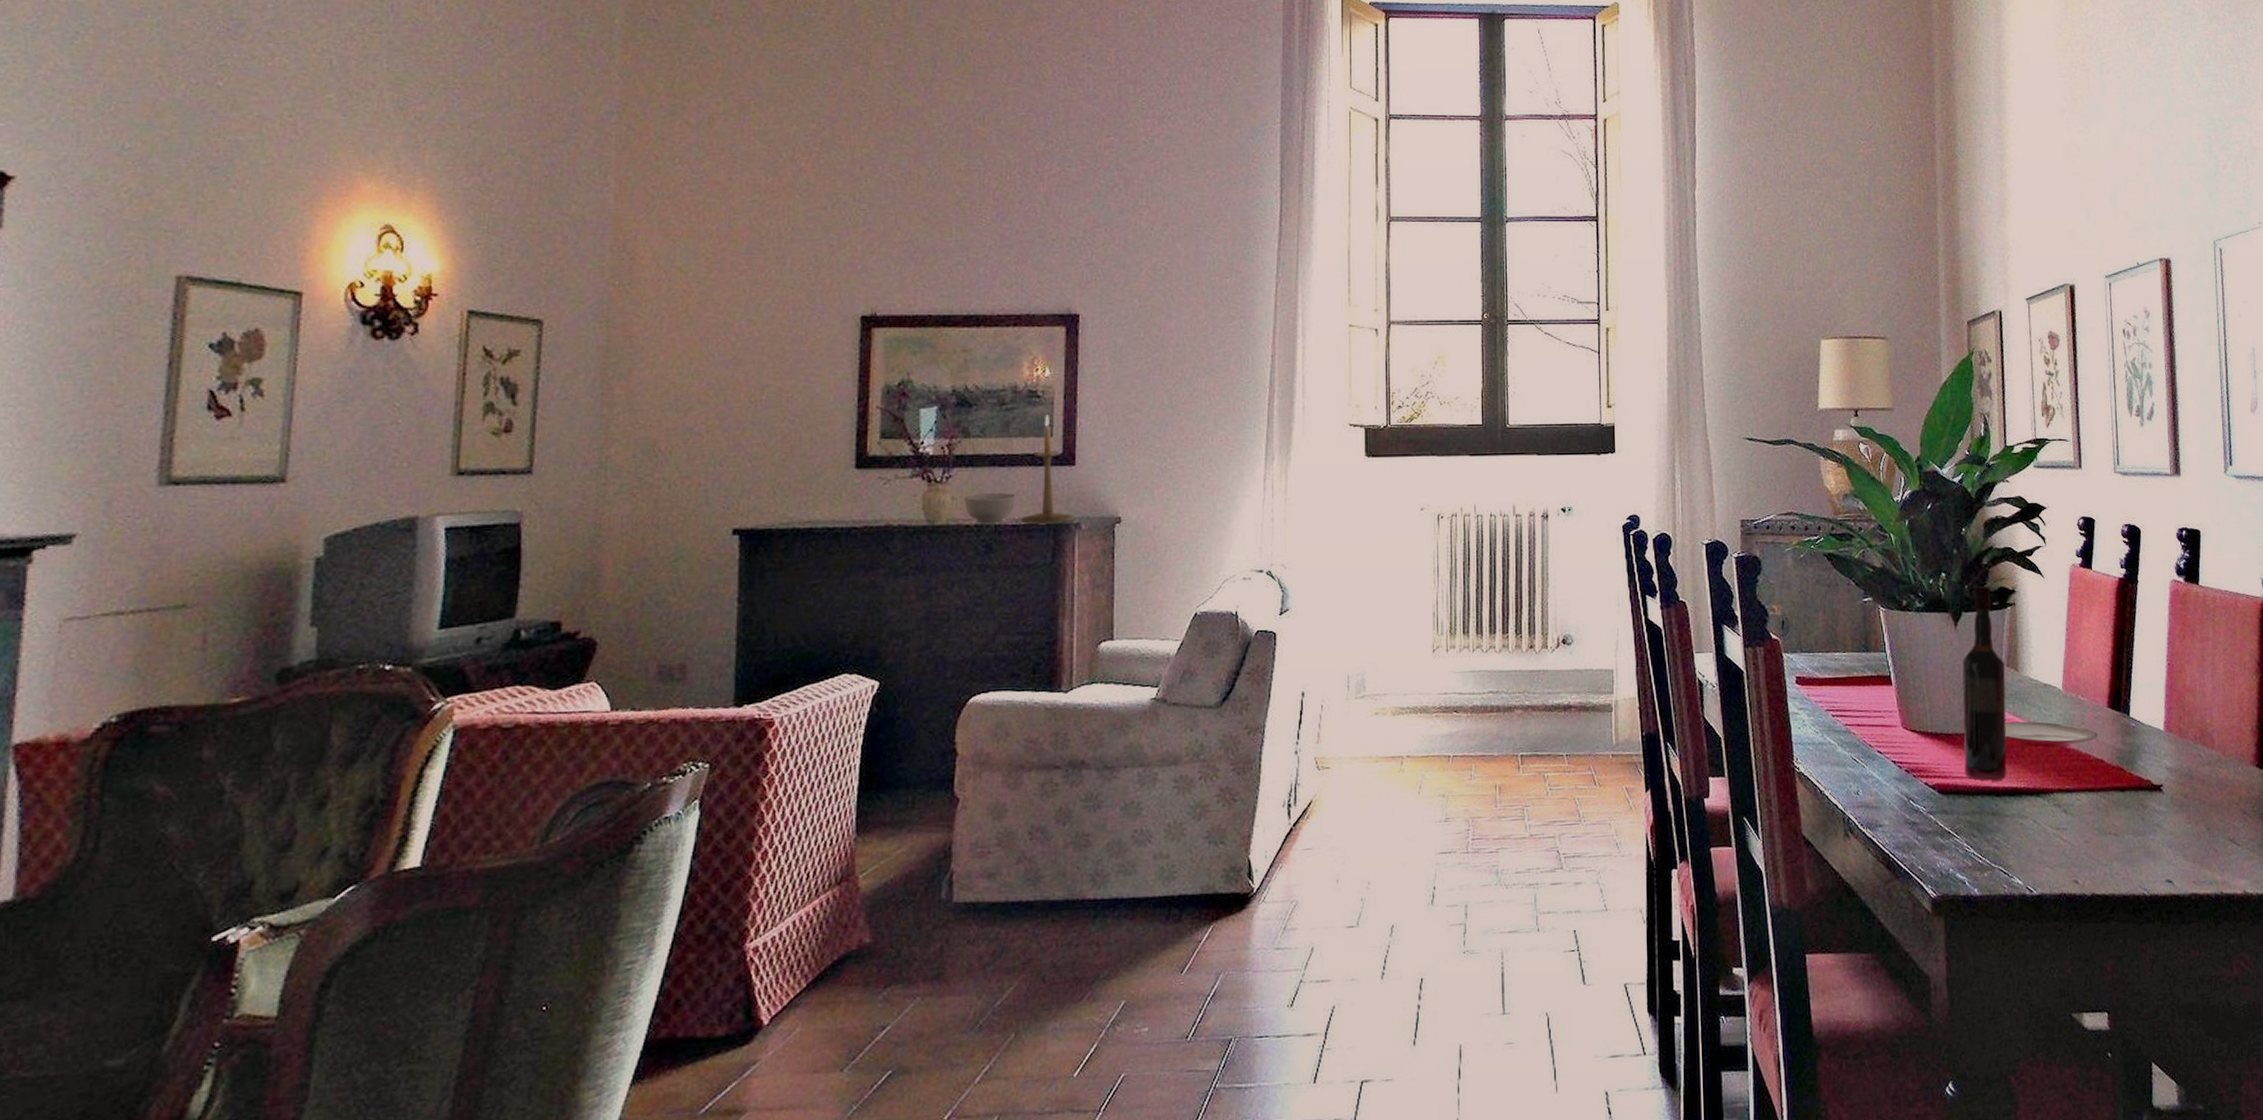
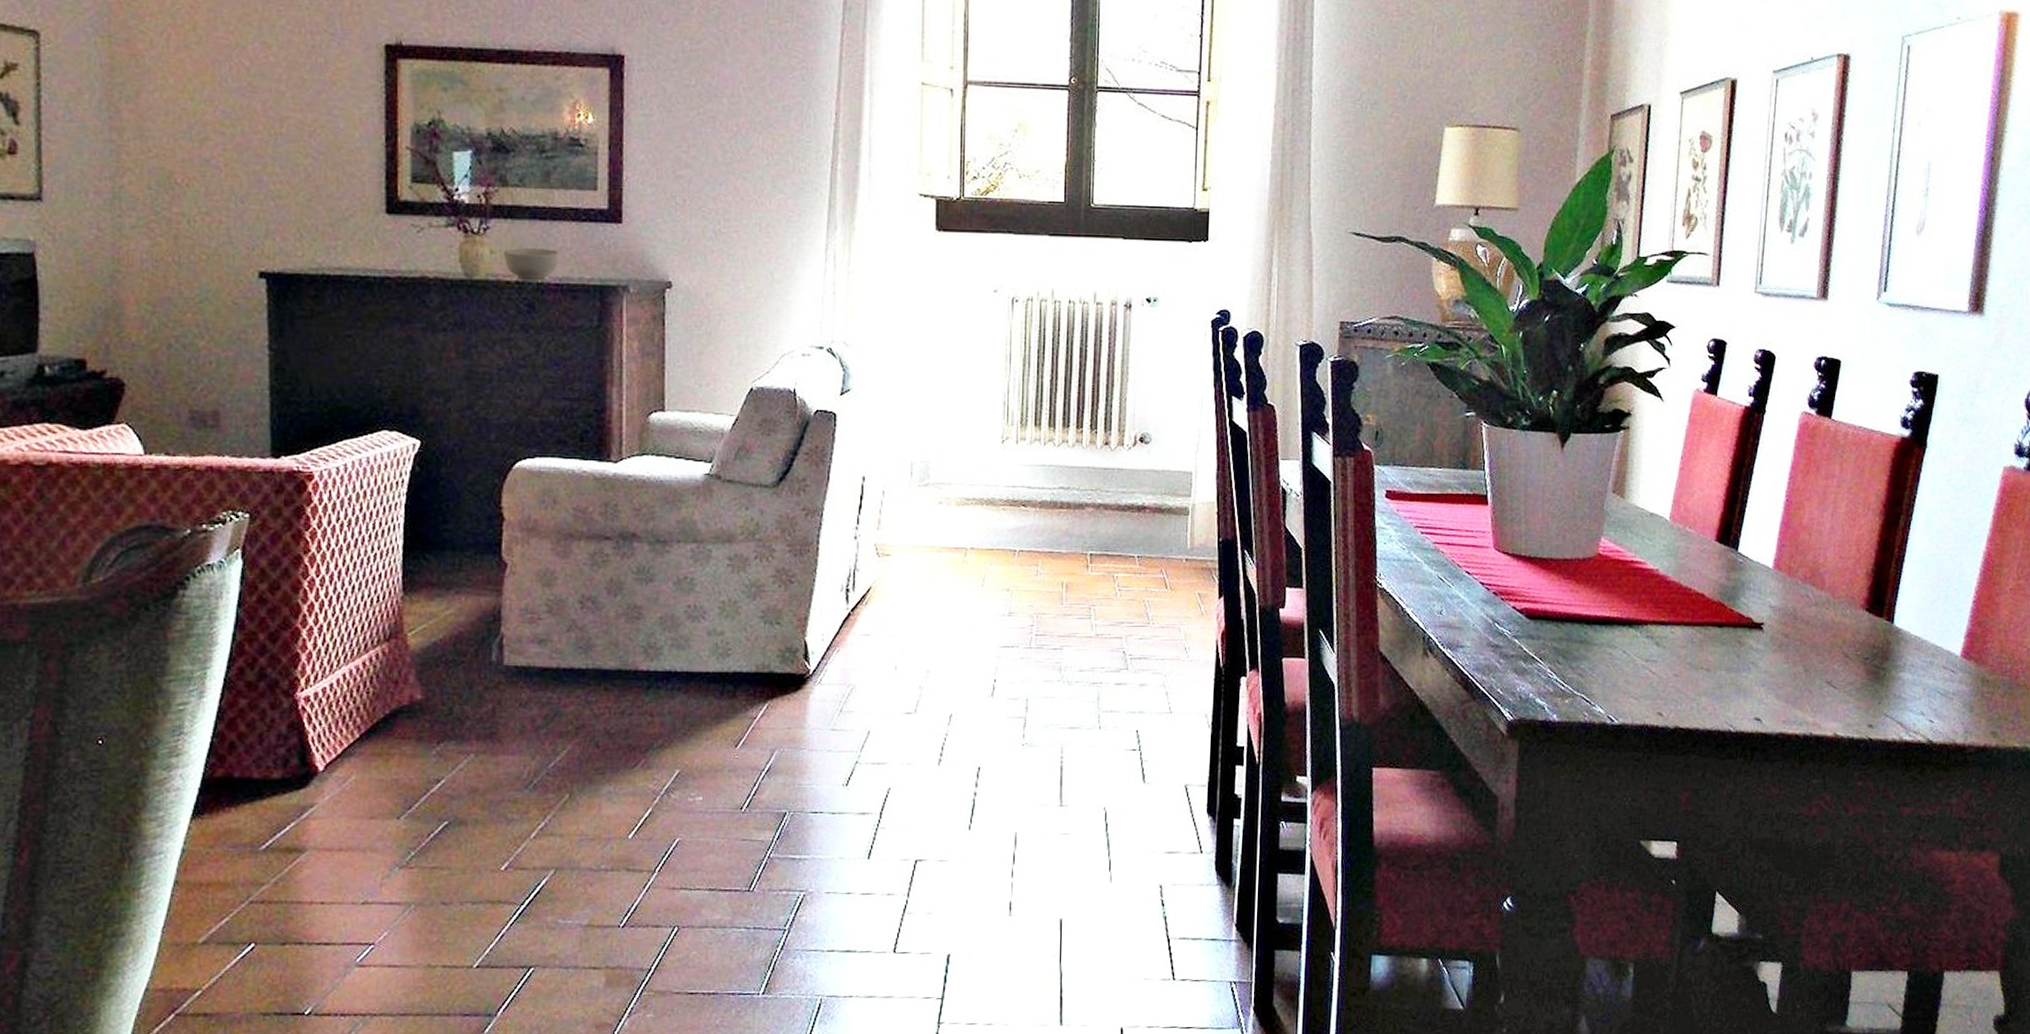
candlestick: present [1020,414,1075,525] -> none [564,165,623,286]
wine bottle: present [1962,586,2007,781] -> none [1556,406,1611,609]
plate: present [2005,721,2099,747] -> none [1603,550,1703,578]

